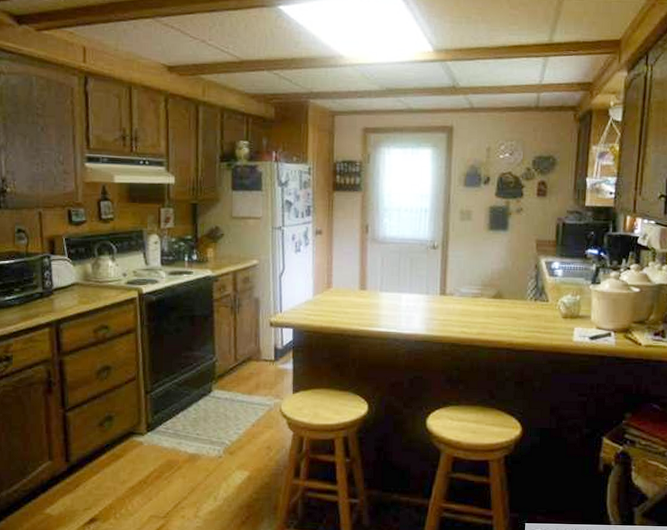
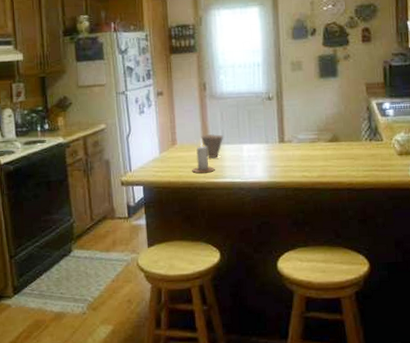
candle: none [346,283,370,321] -> present [192,138,215,174]
cup: none [359,279,382,306] -> present [201,133,223,159]

